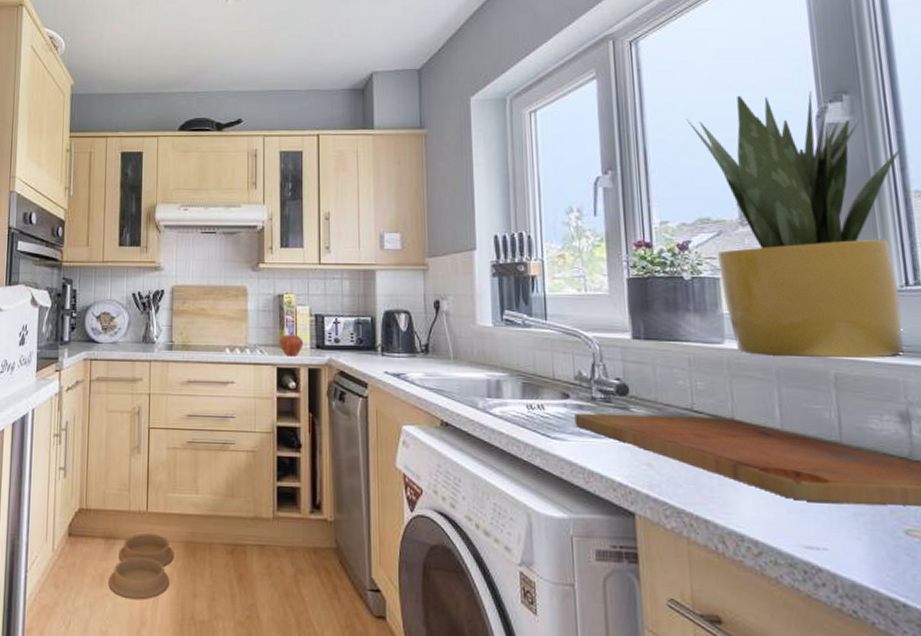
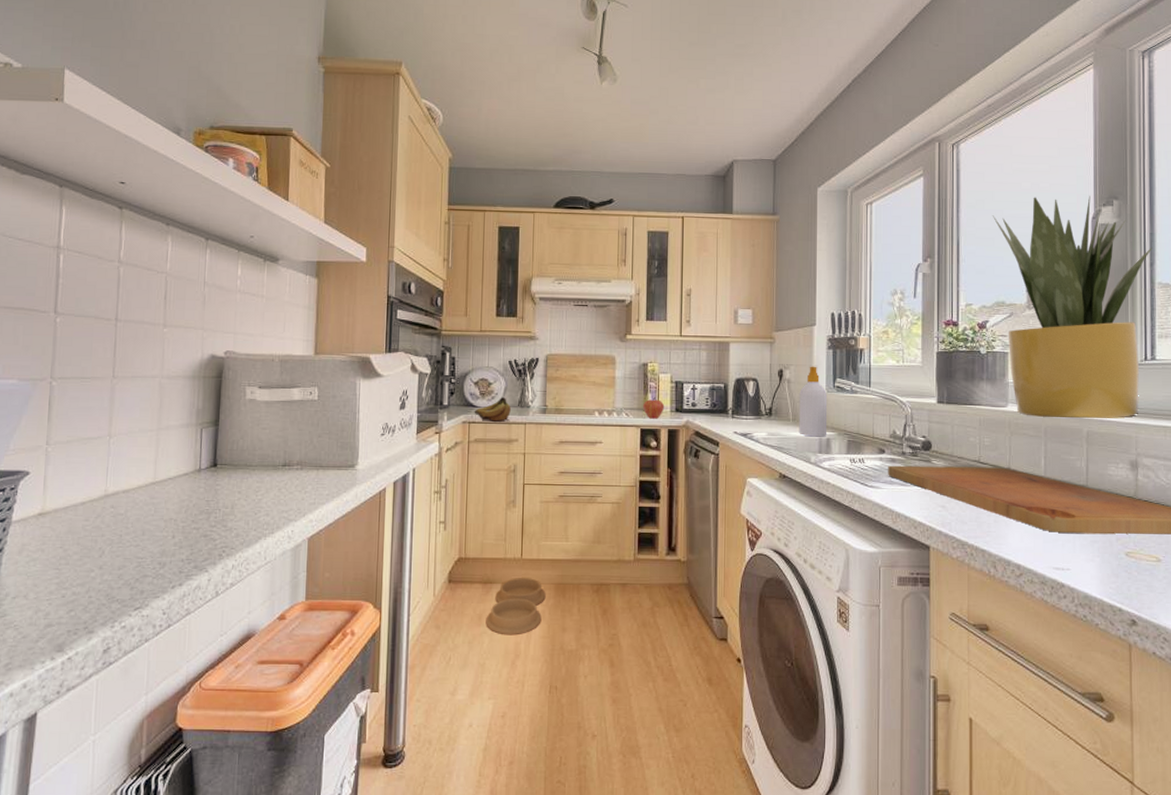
fruit: none [96,332,135,360] -> present [474,397,511,423]
soap bottle: none [460,296,497,379] -> present [799,366,828,437]

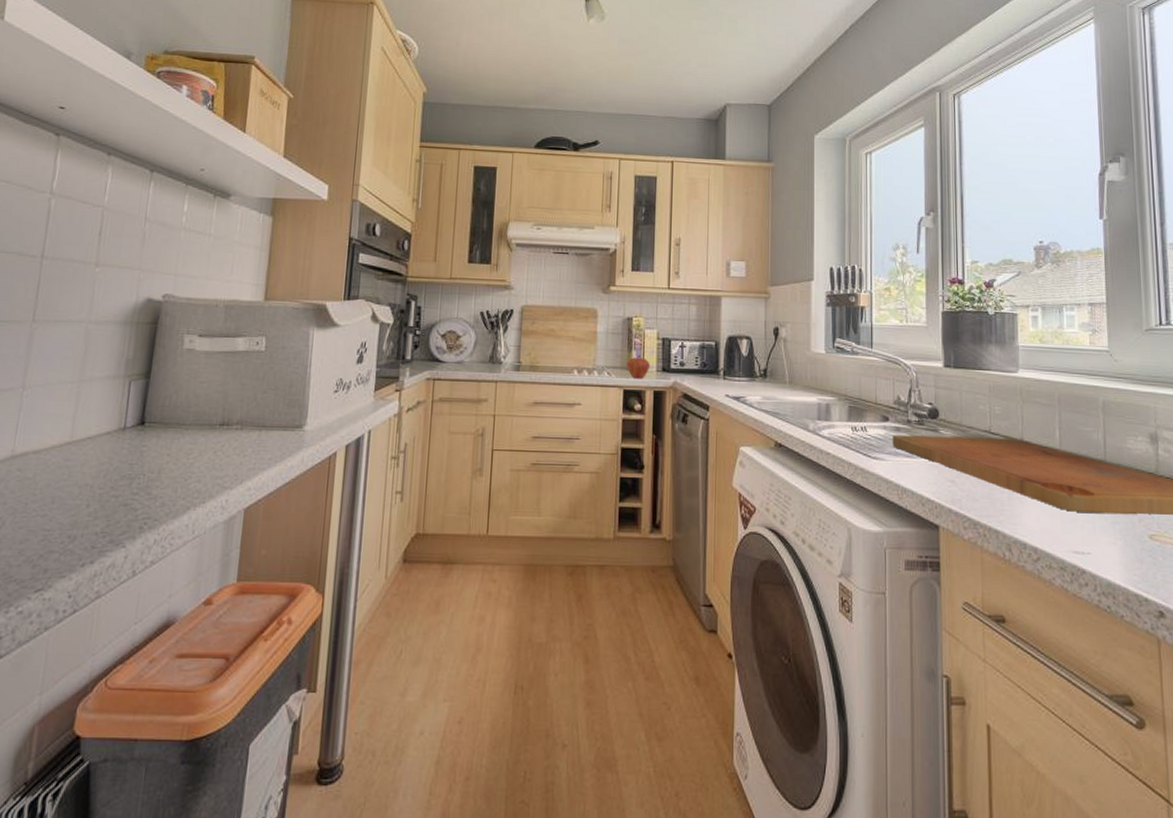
fruit: present [474,397,511,423] -> none [439,352,481,381]
pet bowl: present [486,578,546,636] -> none [444,558,514,625]
soap bottle: present [799,366,828,437] -> none [796,324,827,402]
planter: present [992,195,1153,419] -> none [996,151,1162,387]

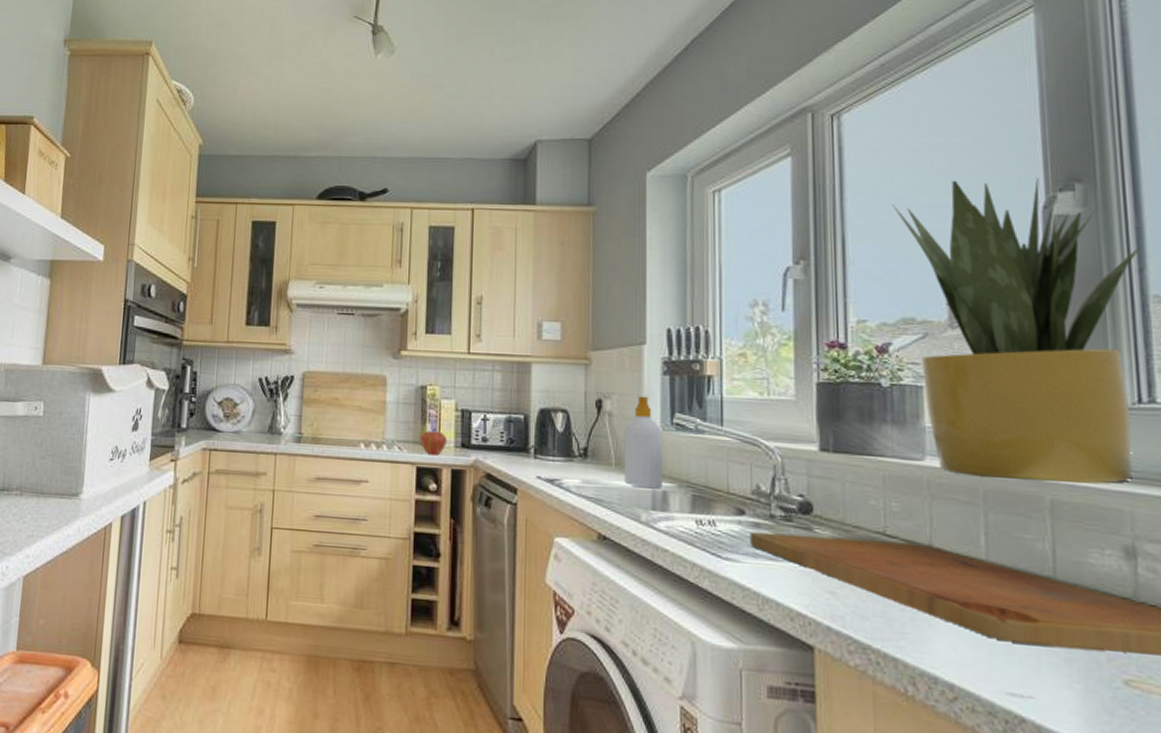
soap bottle: none [796,324,827,402] -> present [624,396,664,489]
planter: none [996,151,1162,387] -> present [891,177,1142,484]

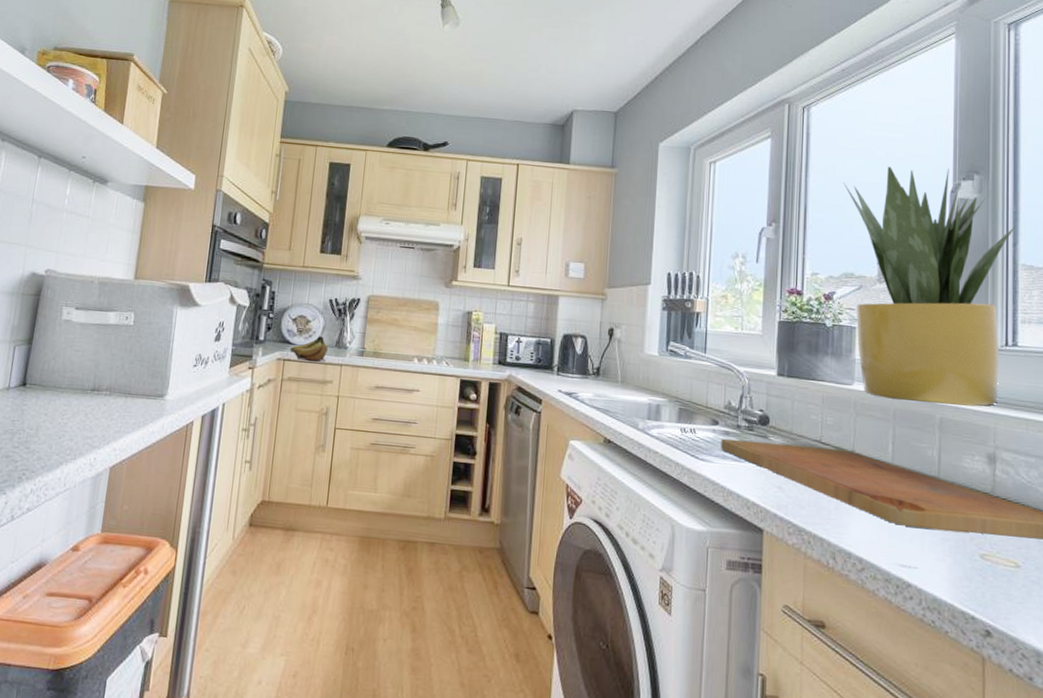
fruit: none [216,421,259,452] -> present [289,336,328,363]
fruit: present [420,428,448,457] -> none [464,347,487,371]
soap bottle: present [624,396,664,489] -> none [627,326,660,403]

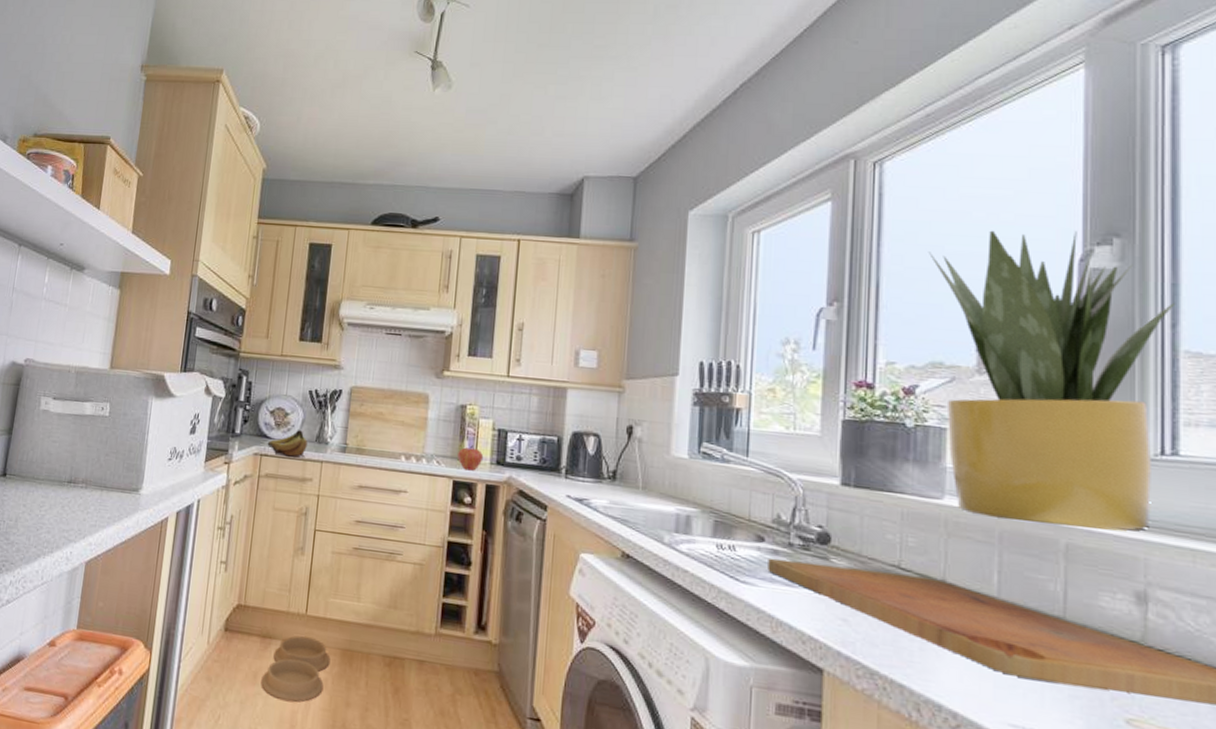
pet bowl: none [284,527,350,589] -> present [261,636,331,702]
fruit: none [464,347,487,371] -> present [457,445,484,472]

